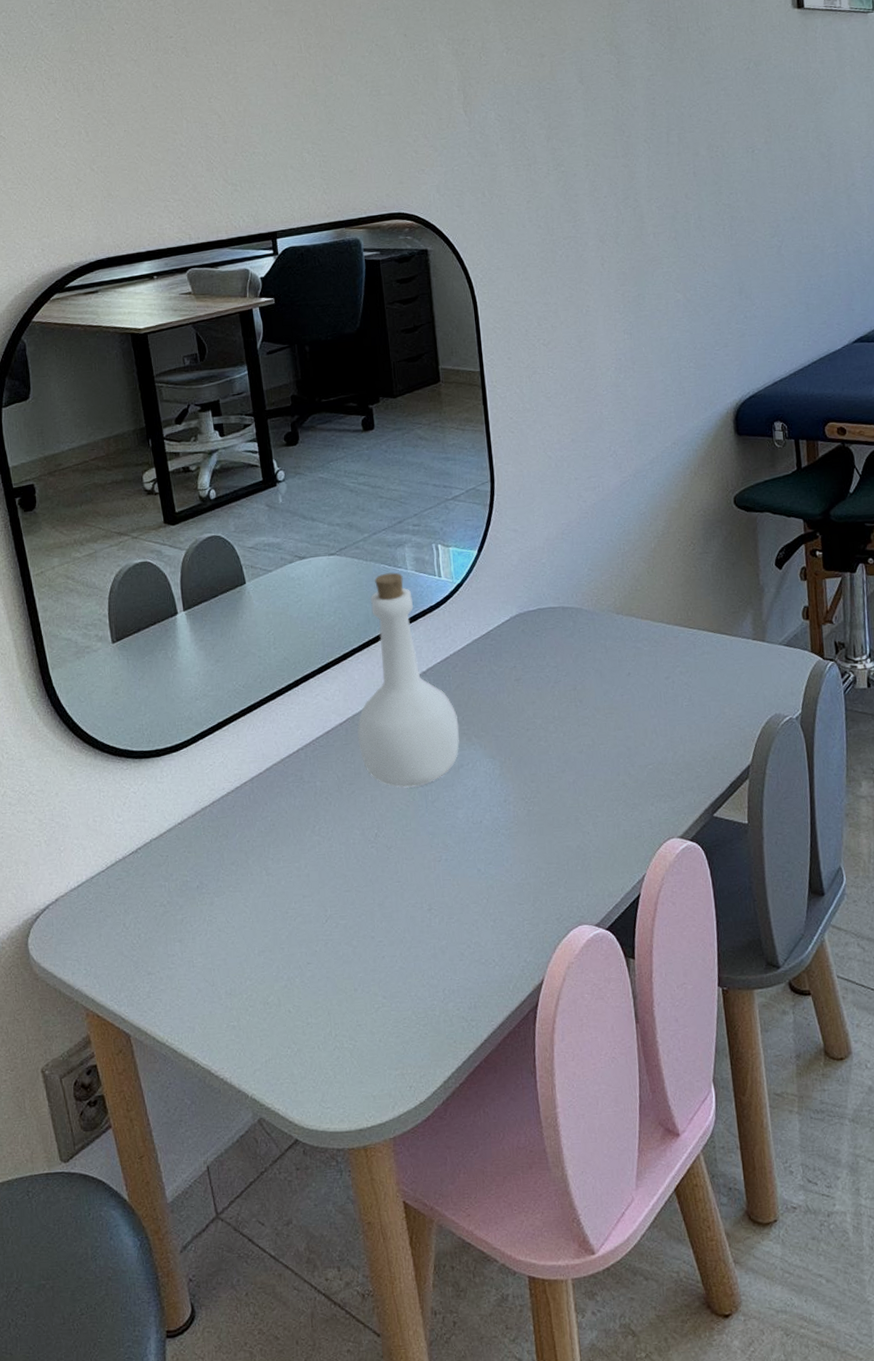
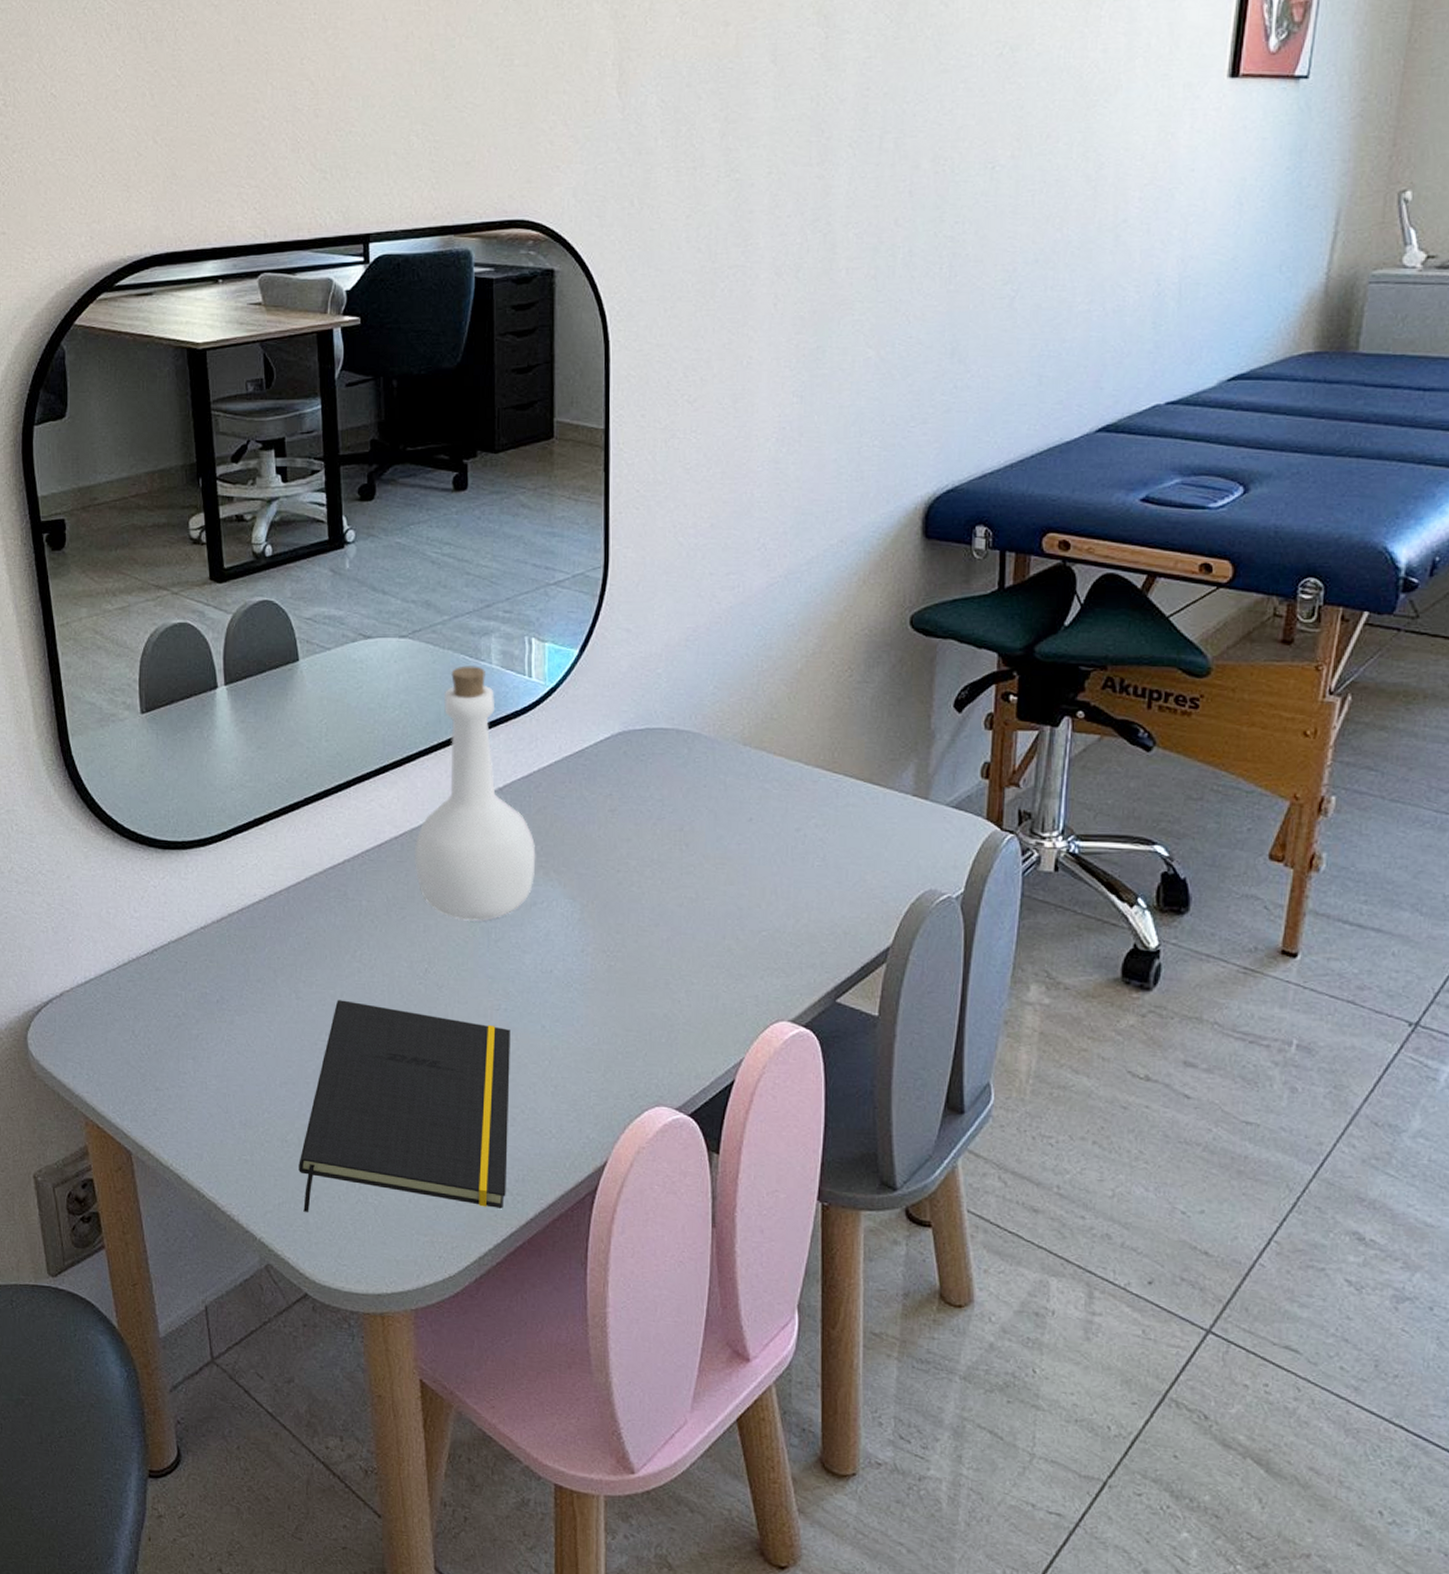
notepad: none [280,870,462,1065] -> present [299,1000,510,1212]

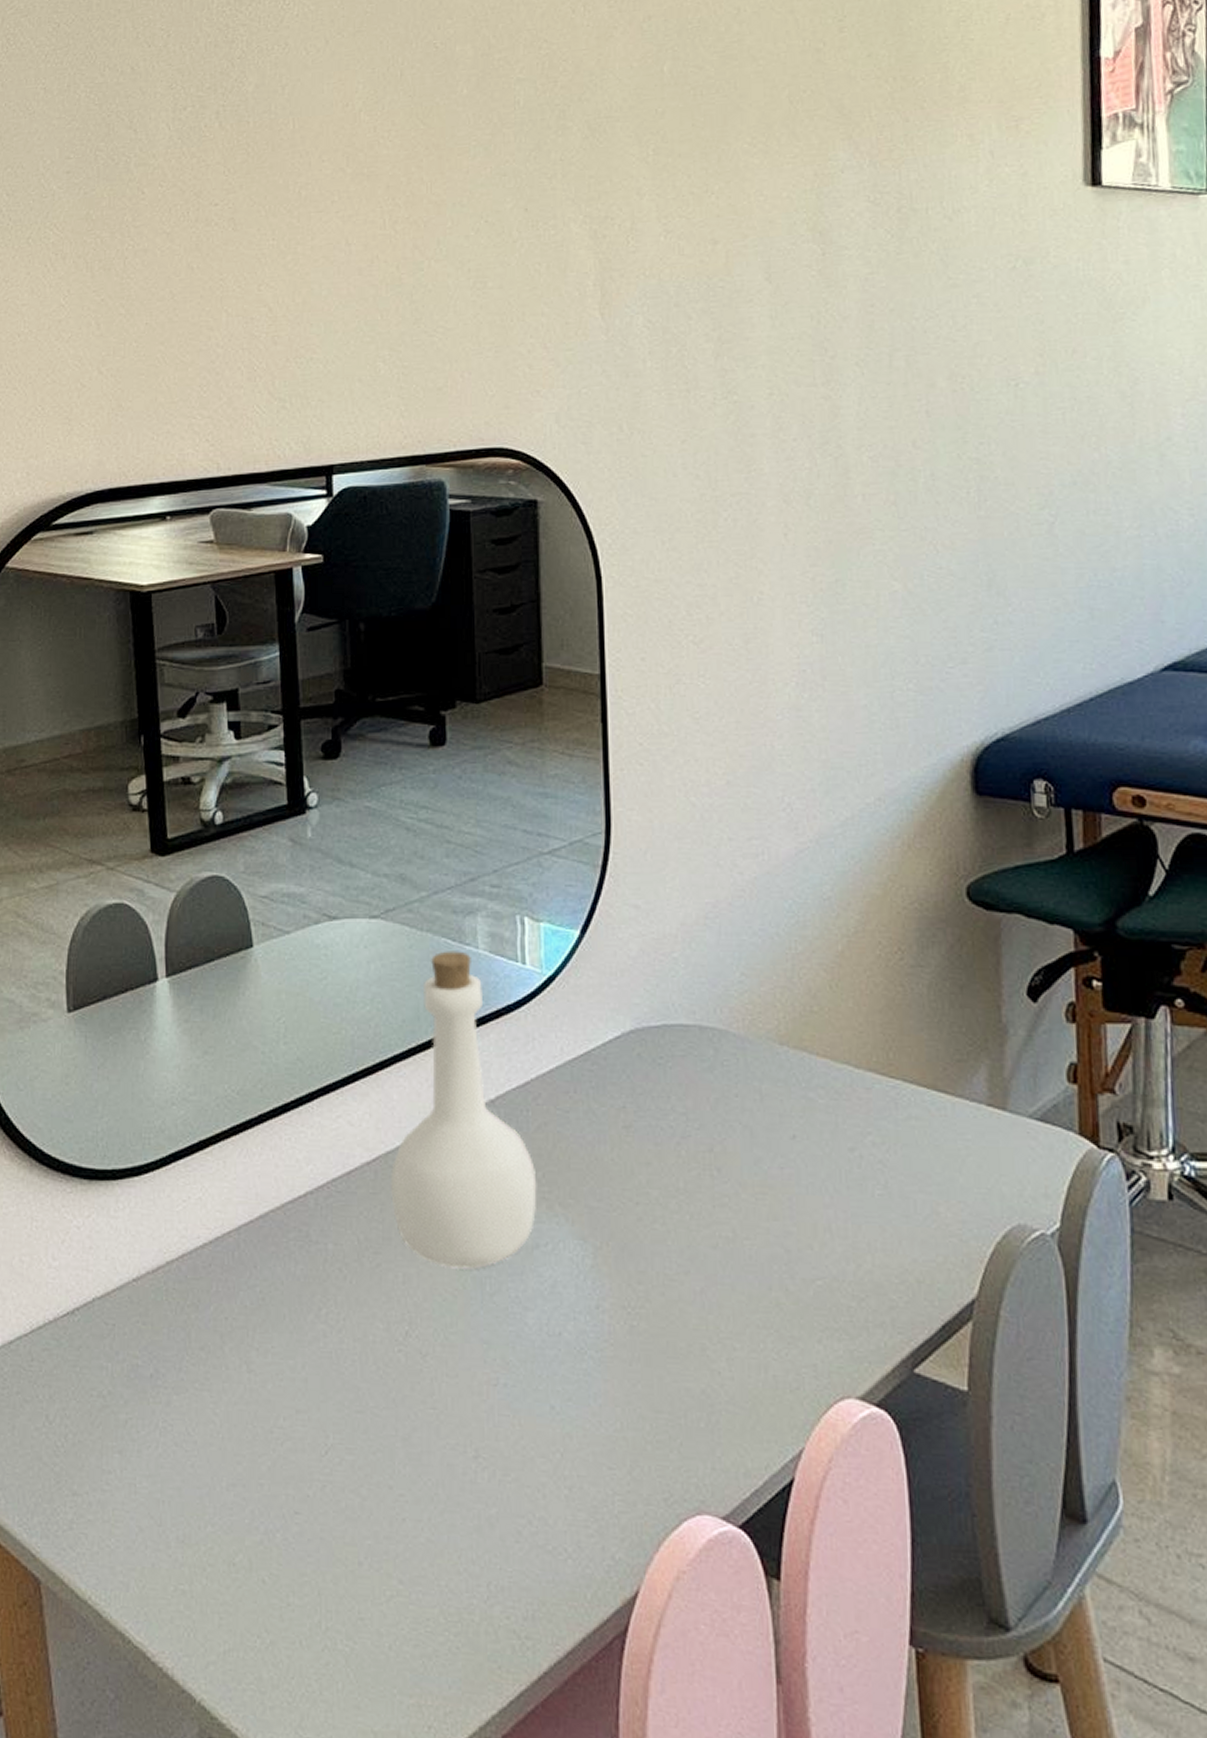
notepad: present [299,1000,510,1212] -> none [249,1373,513,1664]

